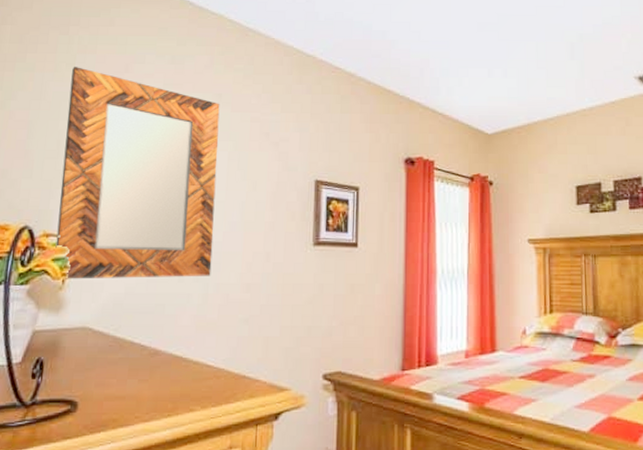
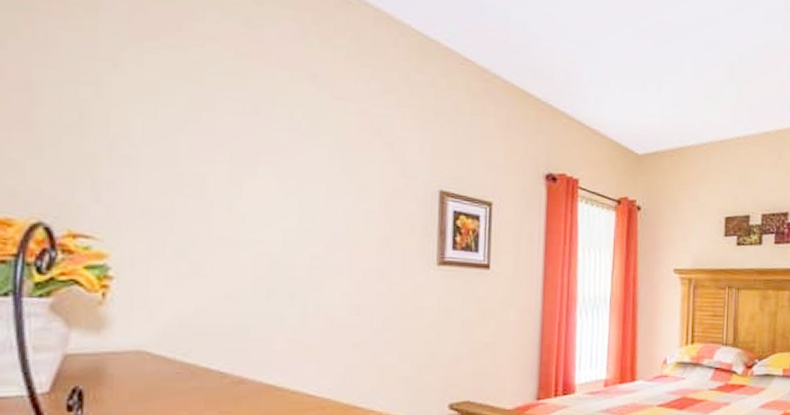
home mirror: present [55,67,220,279] -> none [88,13,315,295]

